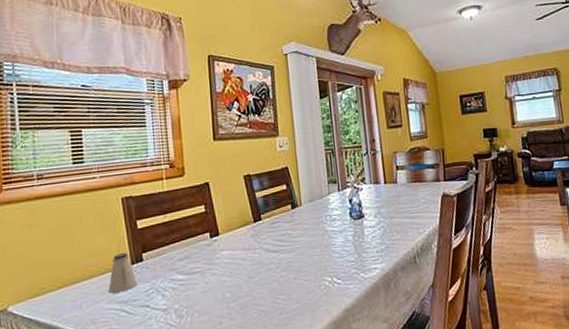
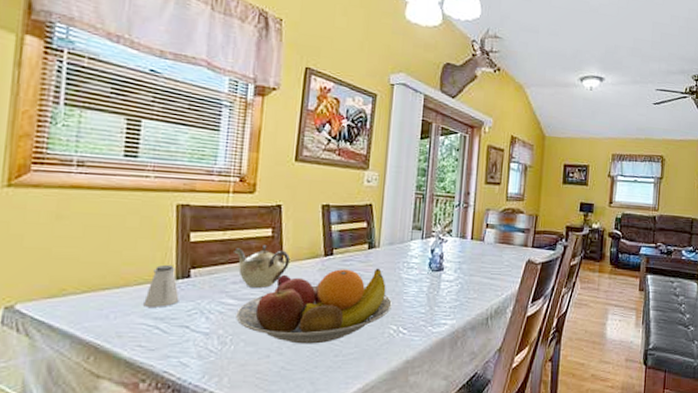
teapot: none [175,221,225,262] -> present [234,245,291,288]
fruit bowl: none [187,225,323,308] -> present [236,268,392,344]

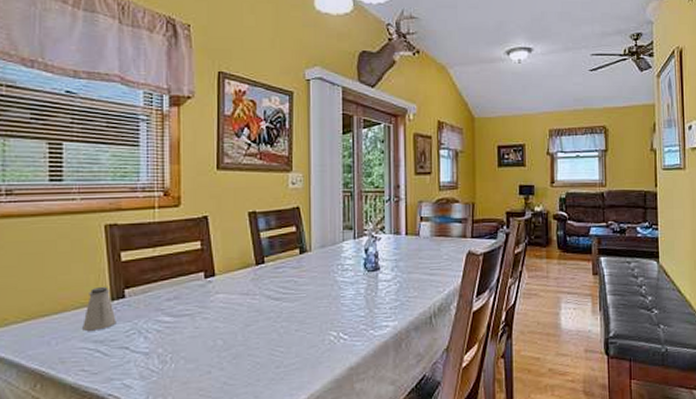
teapot: present [234,245,291,288] -> none [165,258,222,303]
fruit bowl: present [236,268,392,344] -> none [174,273,330,358]

